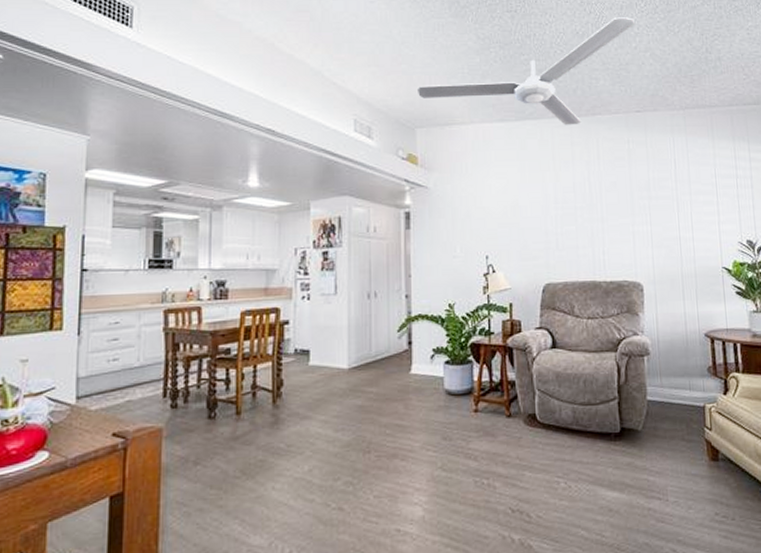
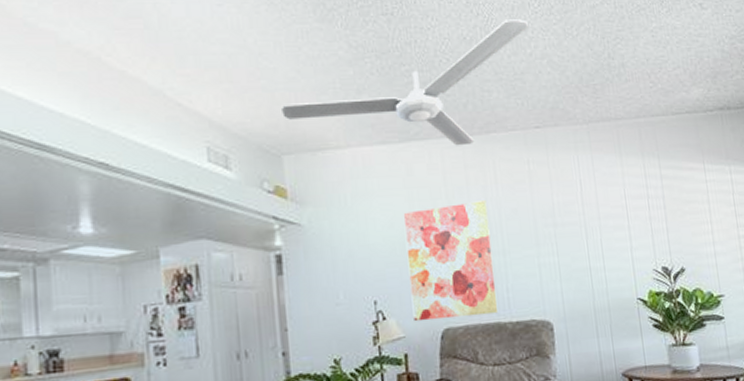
wall art: none [515,174,595,276] -> present [403,200,499,322]

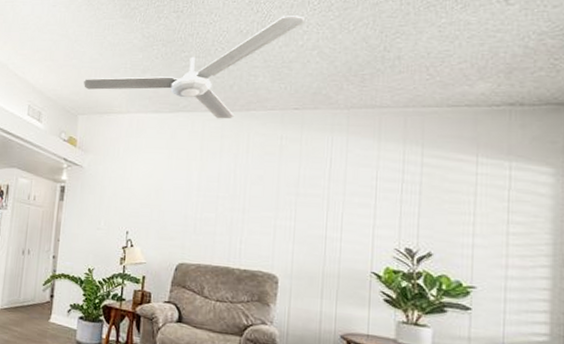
wall art: present [403,200,499,322] -> none [155,165,235,260]

